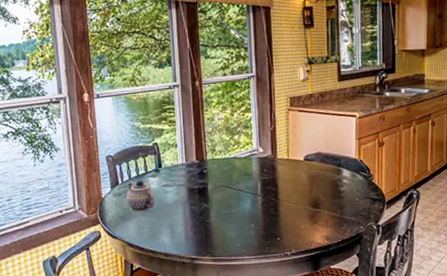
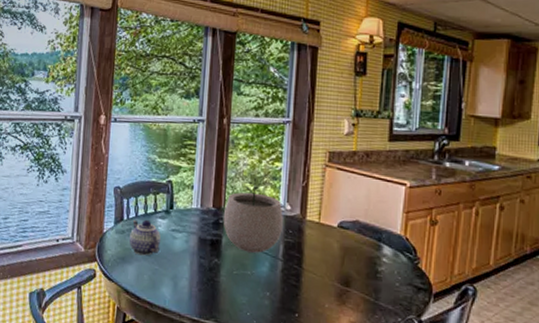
plant pot: none [206,128,258,194] -> present [223,176,283,253]

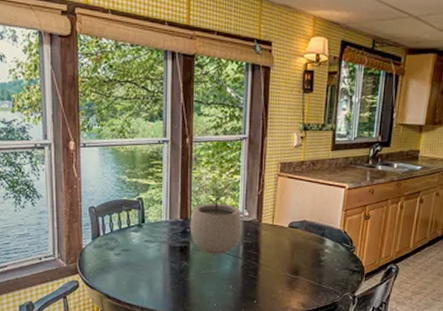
teapot: present [129,219,161,256] -> none [107,234,136,265]

